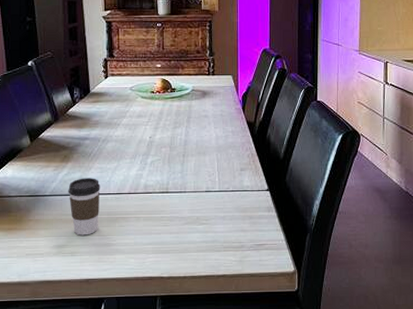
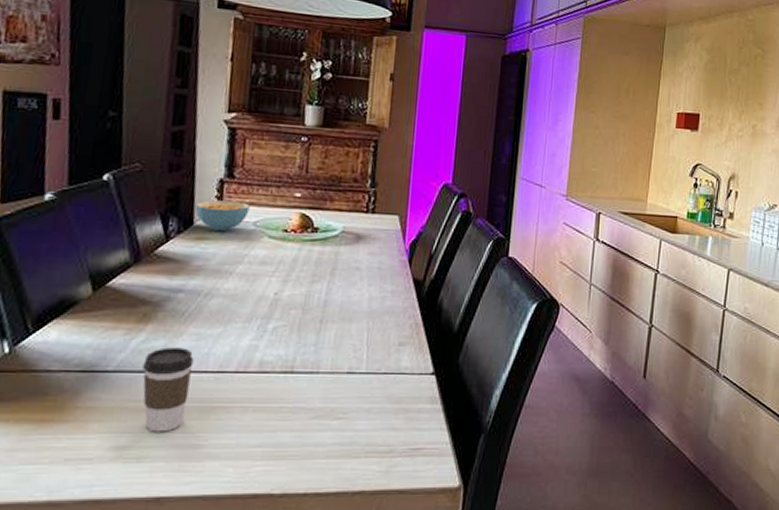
cereal bowl: none [90,74,126,96] -> present [195,200,250,232]

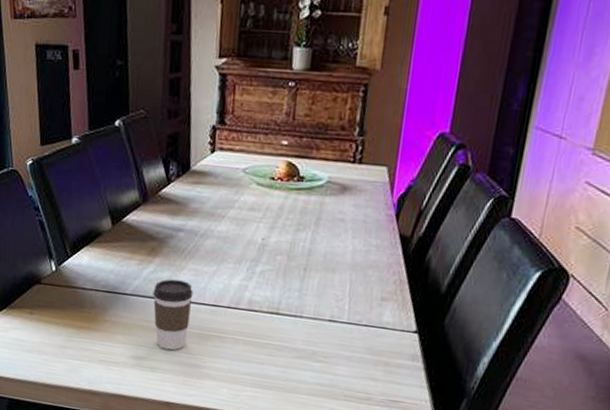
cereal bowl: present [195,200,250,232] -> none [191,146,240,177]

